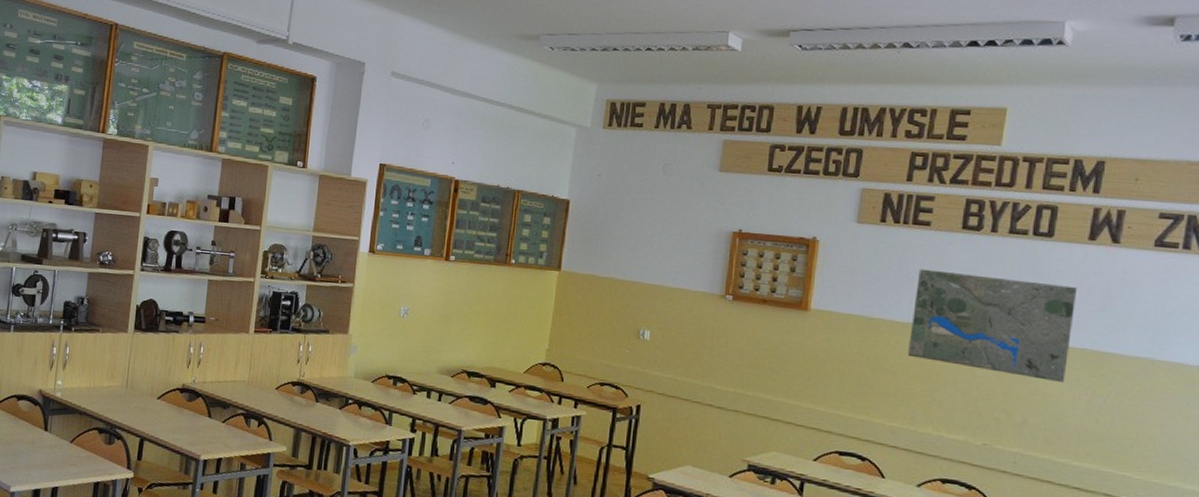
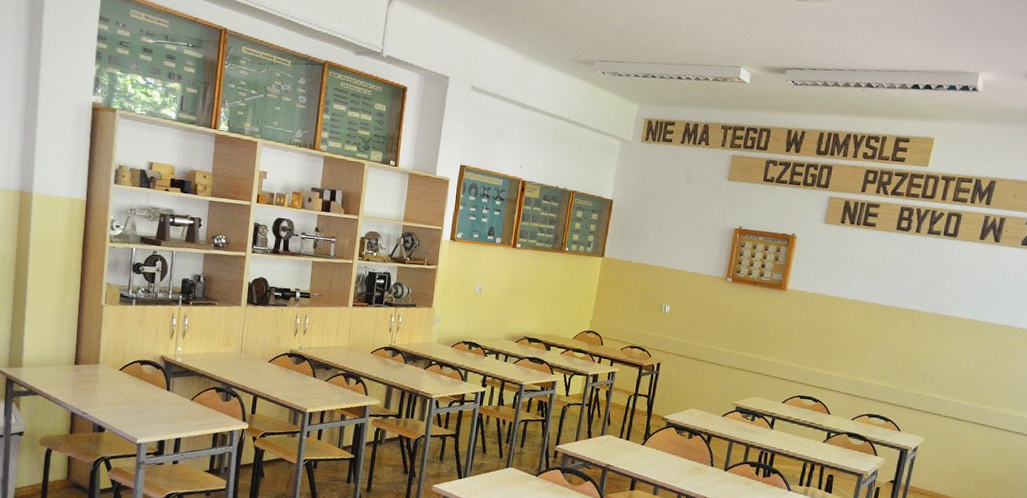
road map: present [908,268,1078,384] -> none [853,259,970,344]

